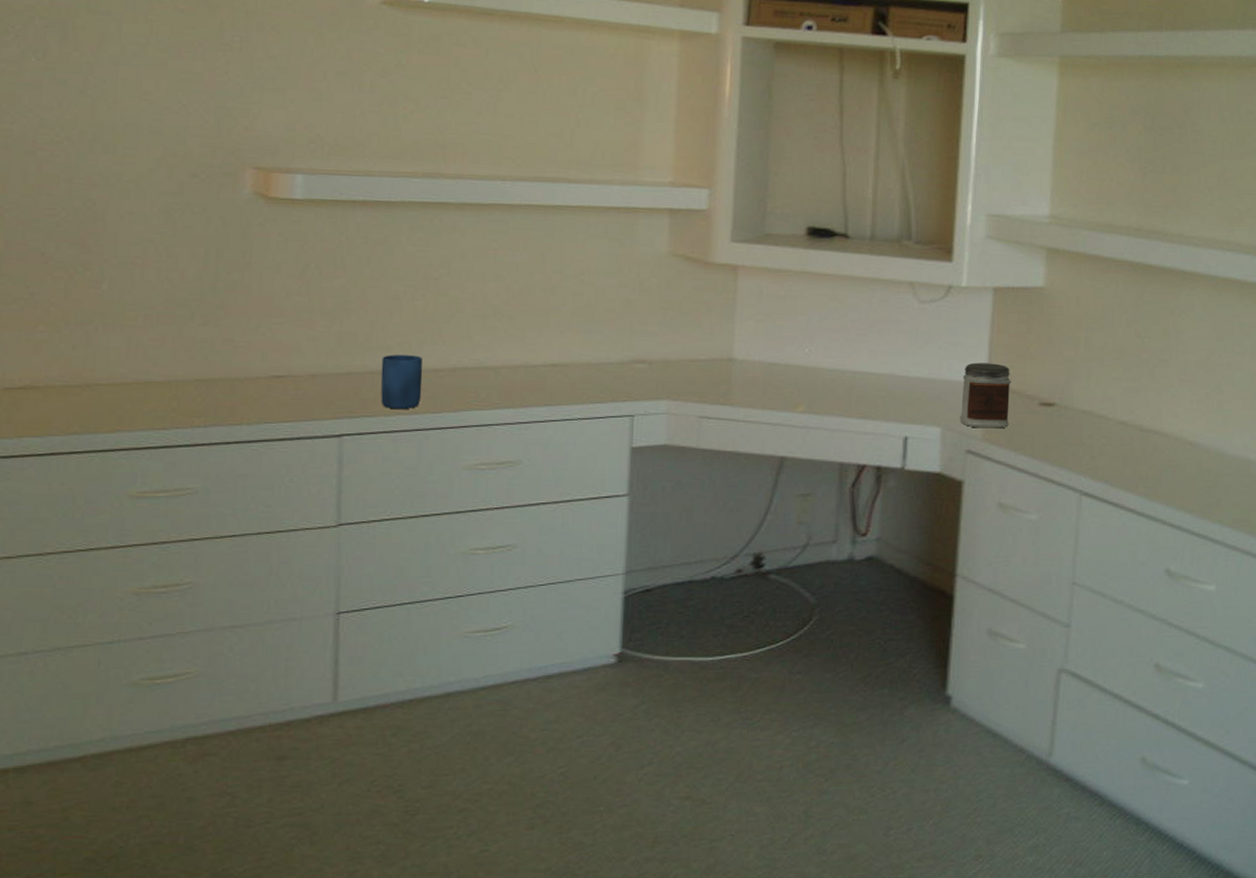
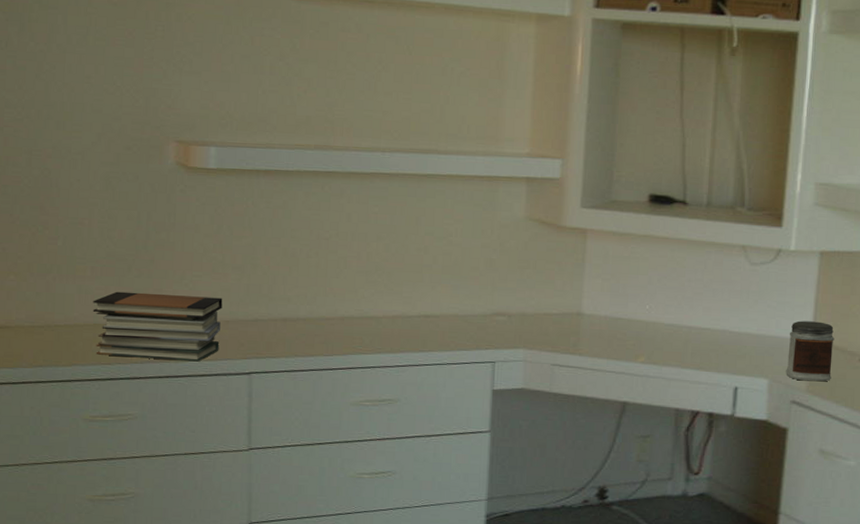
book stack: none [144,342,309,424] -> present [92,291,223,362]
mug: present [380,355,423,410] -> none [282,304,317,352]

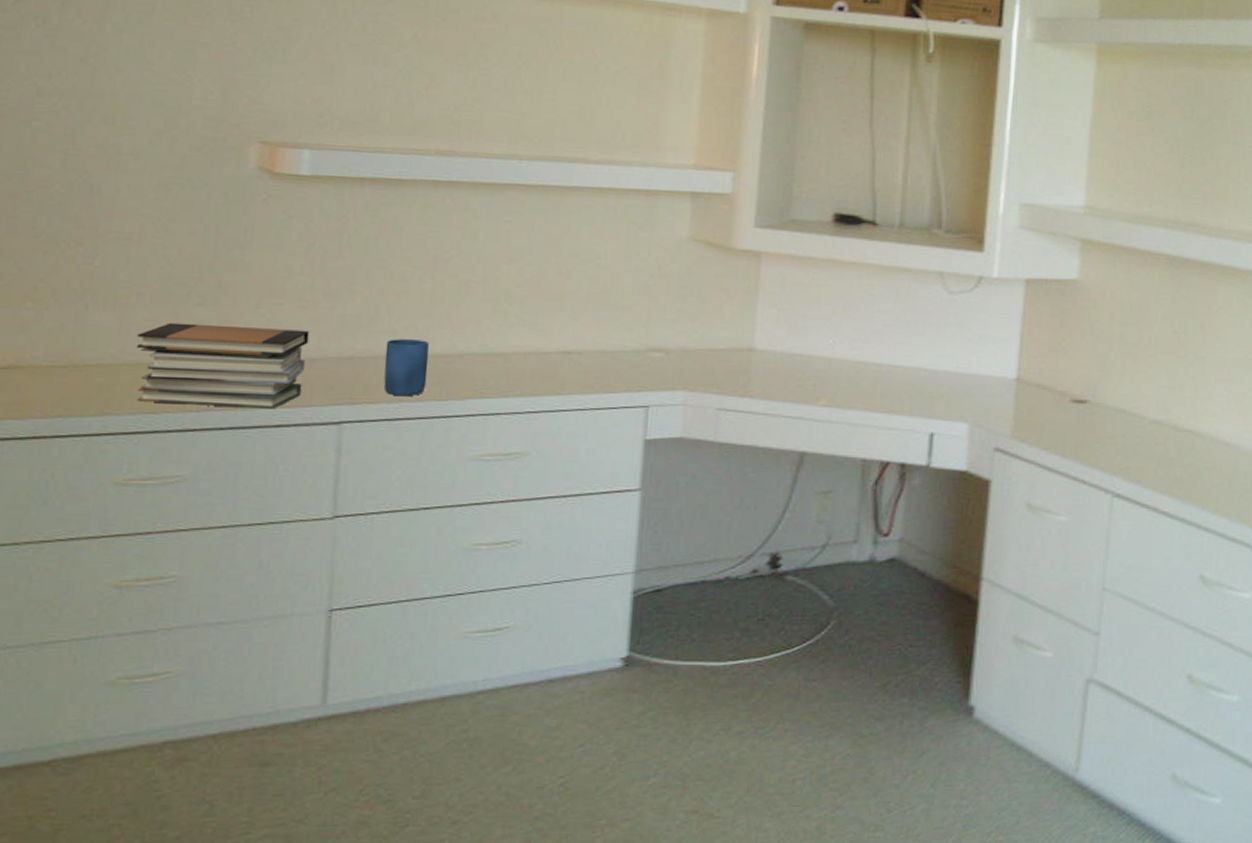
mug: none [282,304,317,352] -> present [383,339,430,397]
jar: present [786,320,834,382] -> none [988,356,1042,426]

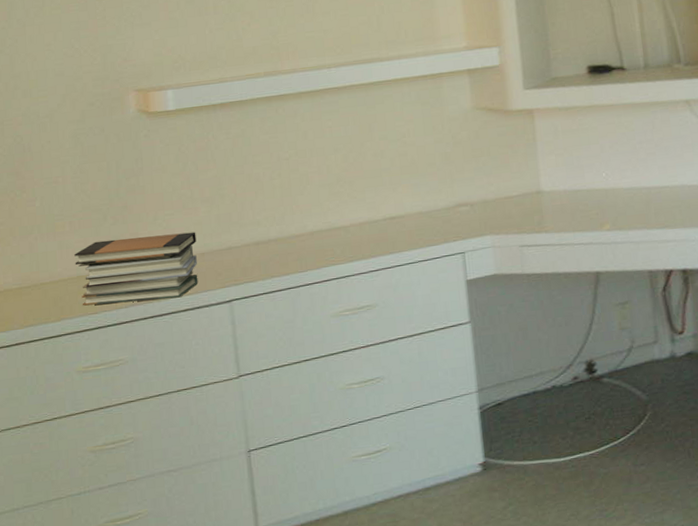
mug: present [383,339,430,397] -> none [253,225,290,273]

